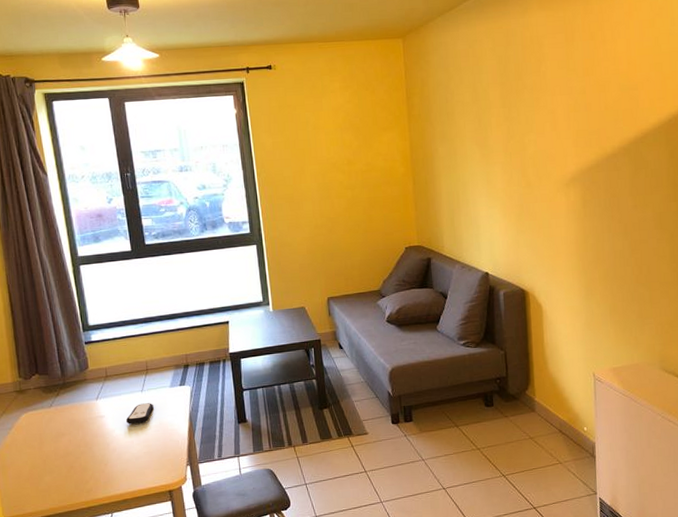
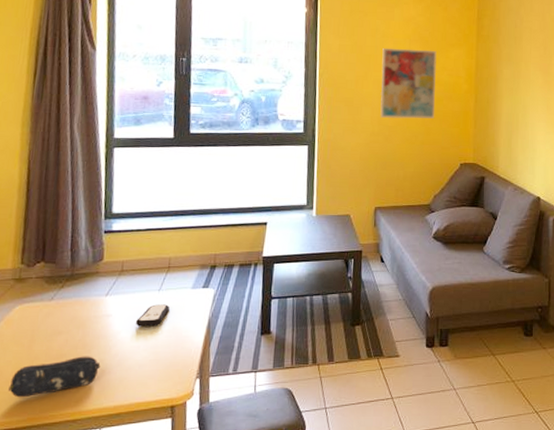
pencil case: none [29,452,103,492] -> present [7,356,101,398]
wall art: none [315,136,375,211] -> present [380,47,437,119]

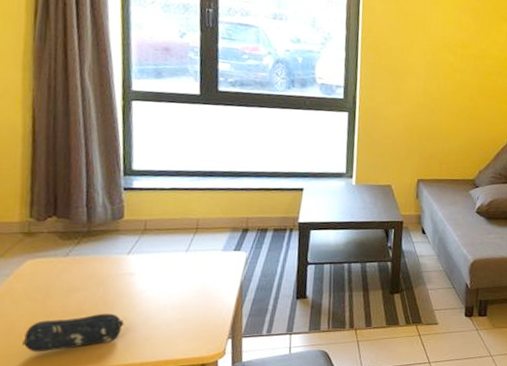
remote control: present [135,304,170,327] -> none [161,265,198,287]
wall art: present [380,47,437,119] -> none [426,15,488,93]

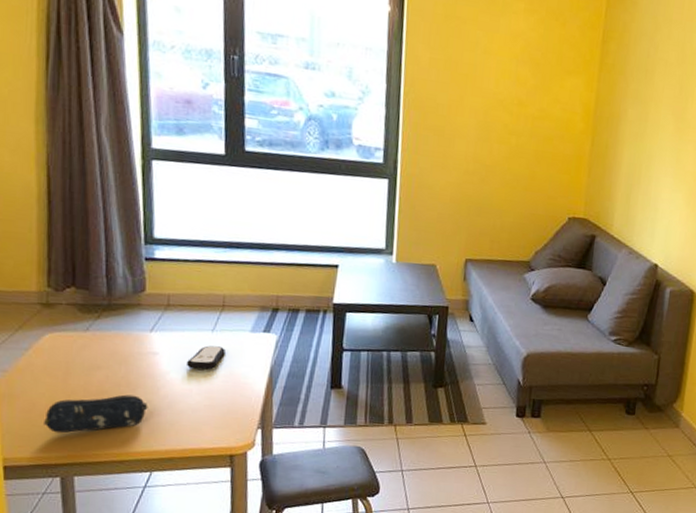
remote control: none [161,265,198,287] -> present [186,345,225,370]

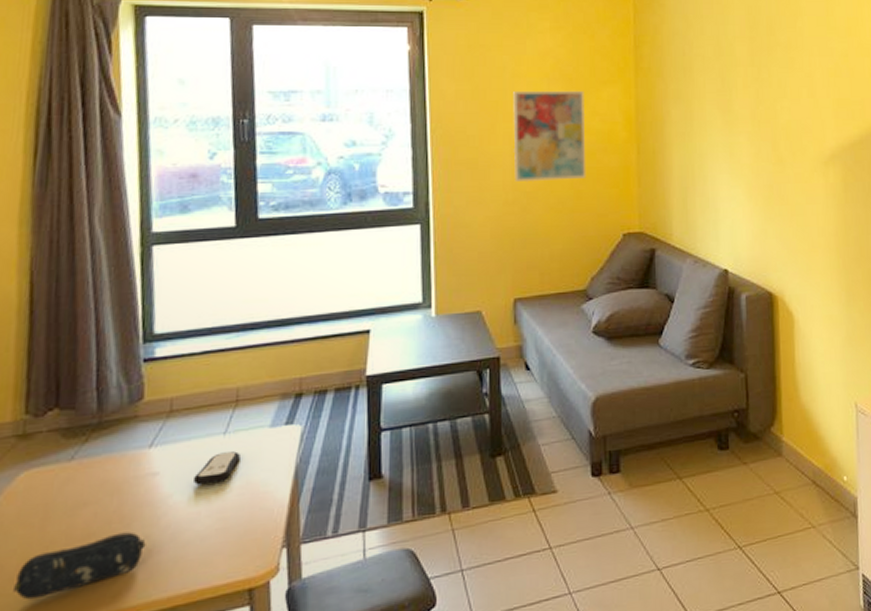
wall art: none [476,67,549,161] -> present [513,90,586,183]

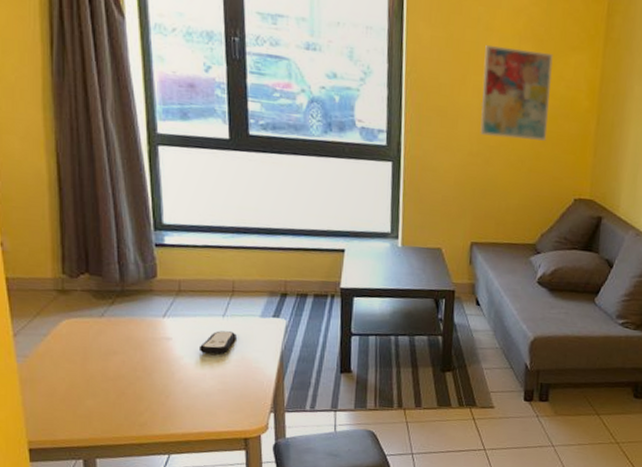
pencil case: present [12,532,146,600] -> none [64,379,164,417]

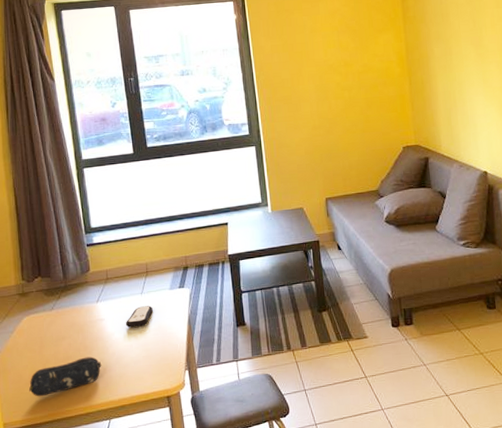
pencil case: none [64,379,164,417] -> present [28,356,102,397]
wall art: present [480,44,553,141] -> none [313,38,372,112]

